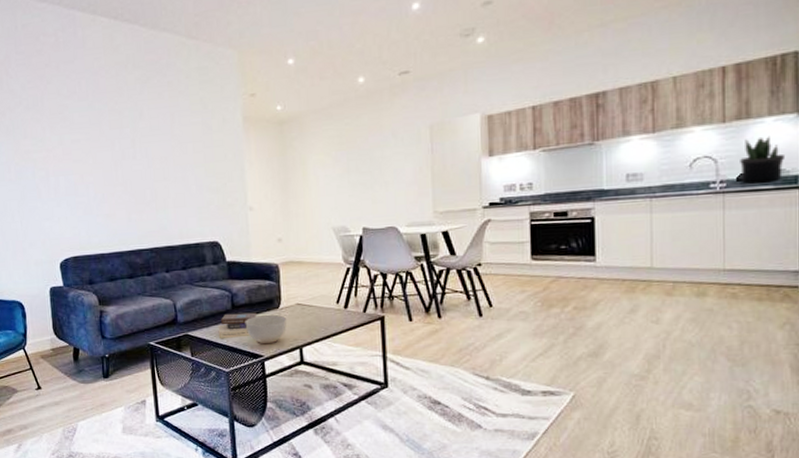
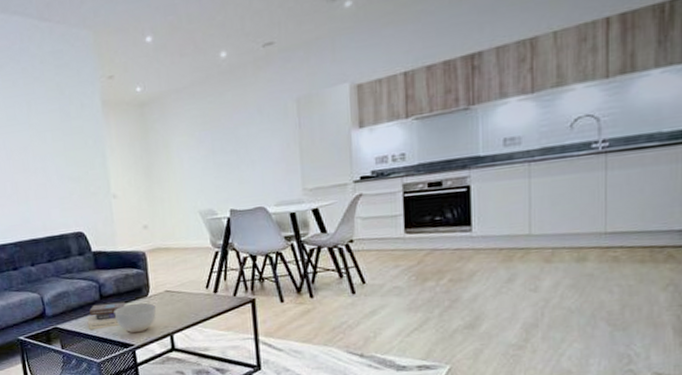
planter: present [740,136,784,184] -> none [624,89,671,142]

